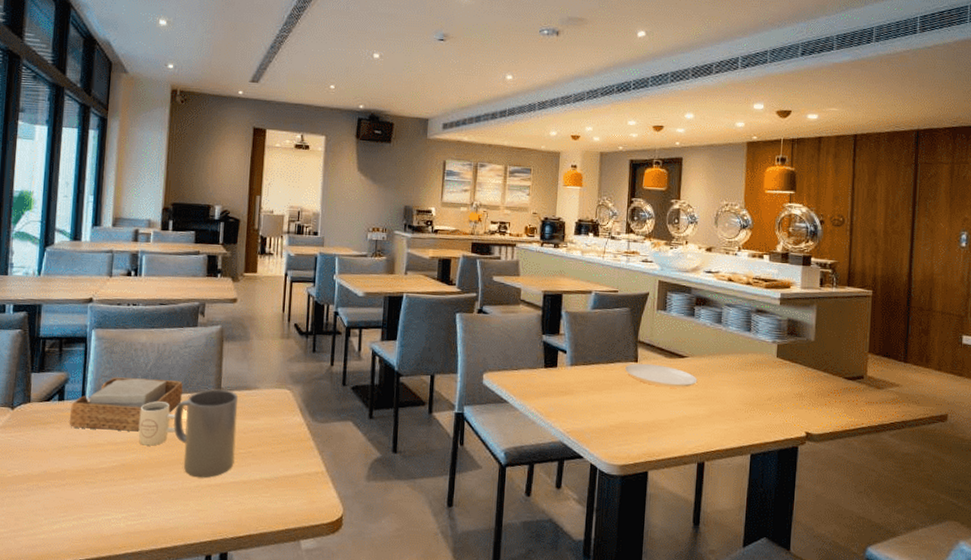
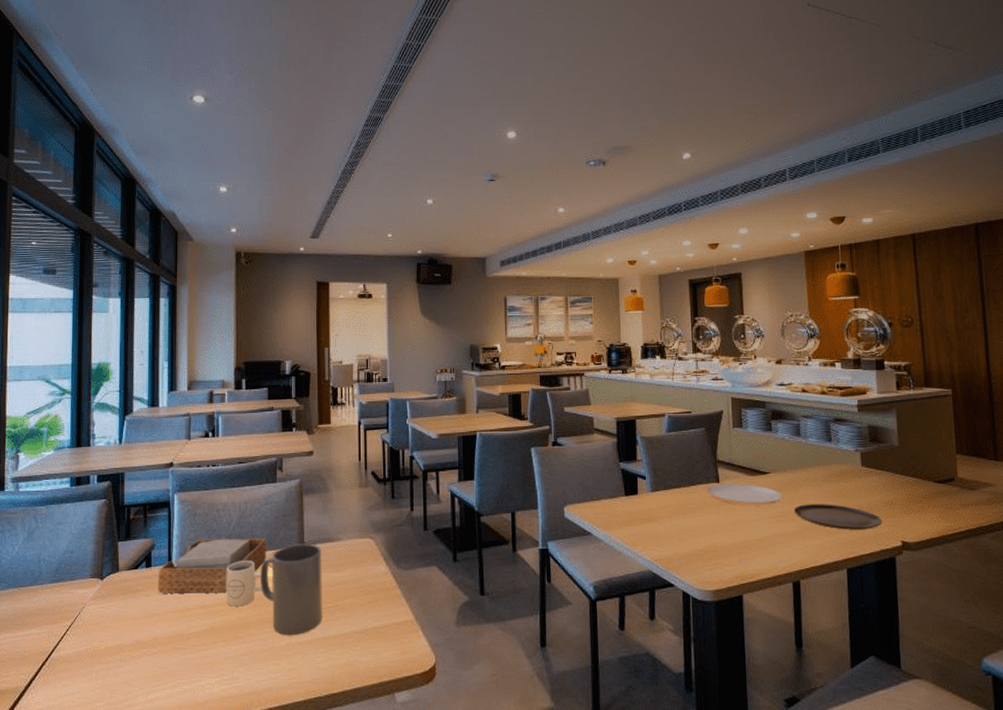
plate: none [706,389,790,419] -> present [793,504,883,530]

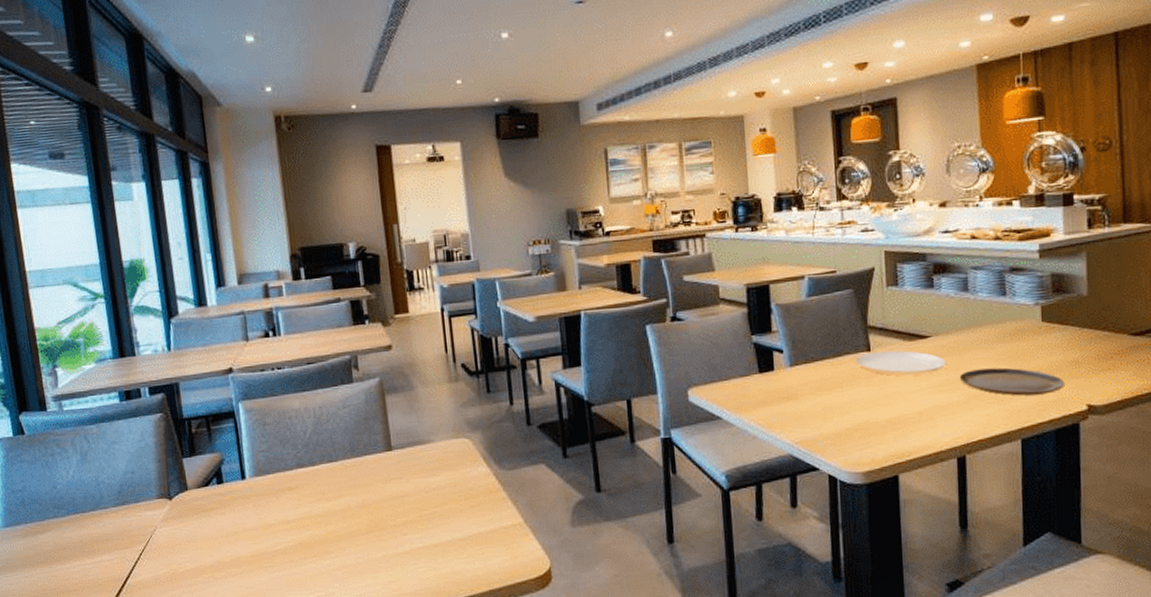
napkin holder: present [157,538,266,594] -> none [232,445,351,511]
mug: present [226,561,263,607] -> none [307,470,350,520]
cup: present [260,544,323,635] -> none [345,448,421,546]

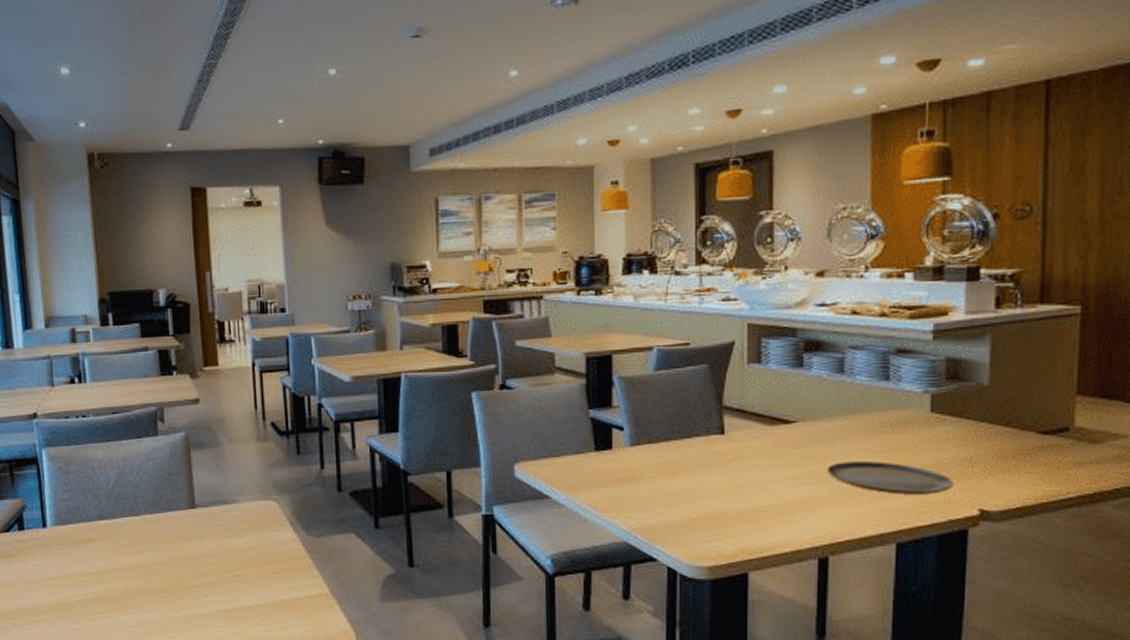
plate: present [856,350,946,376] -> none [707,435,813,464]

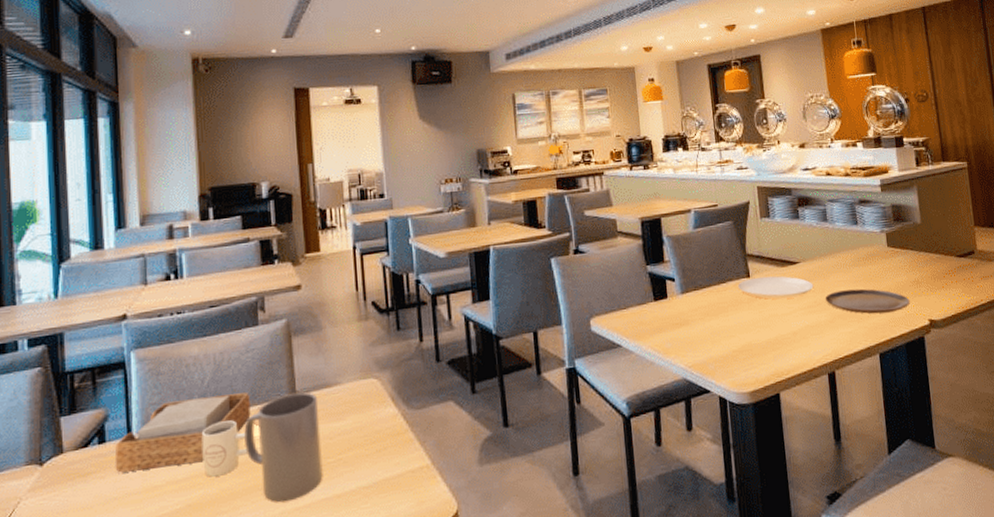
napkin holder: none [33,500,153,559] -> present [114,392,251,473]
mug: none [108,524,151,574] -> present [201,420,248,477]
cup: none [146,506,222,606] -> present [244,392,323,502]
plate: none [707,435,813,464] -> present [738,276,814,300]

